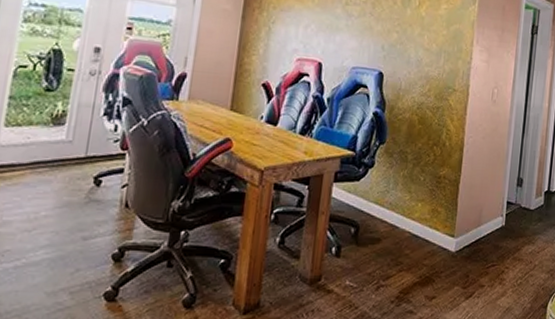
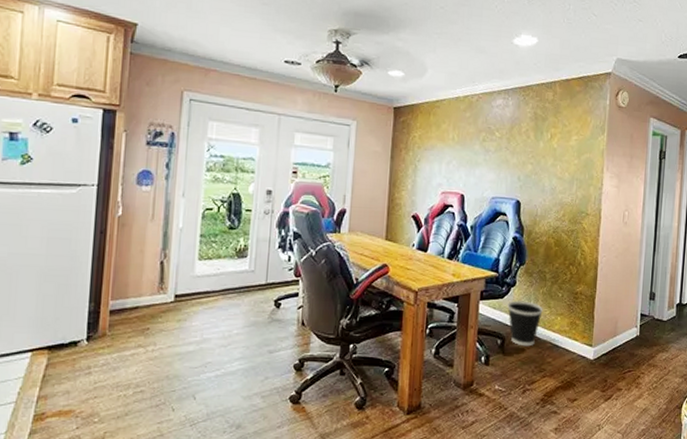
wastebasket: none [364,183,403,236] -> present [507,300,543,347]

